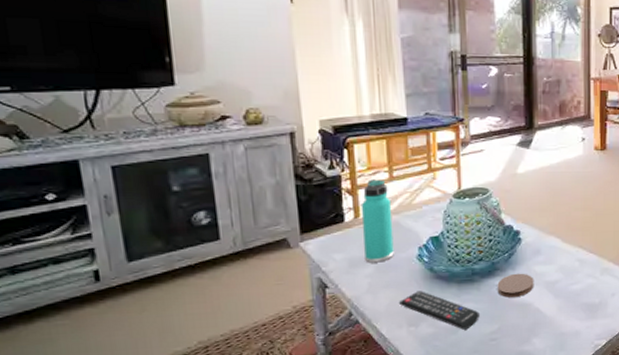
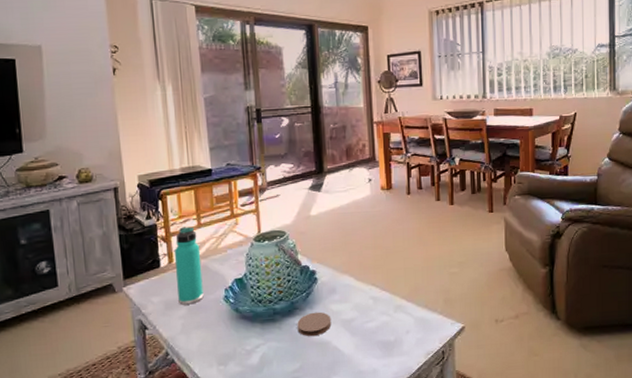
remote control: present [399,291,480,330] -> none [209,331,282,369]

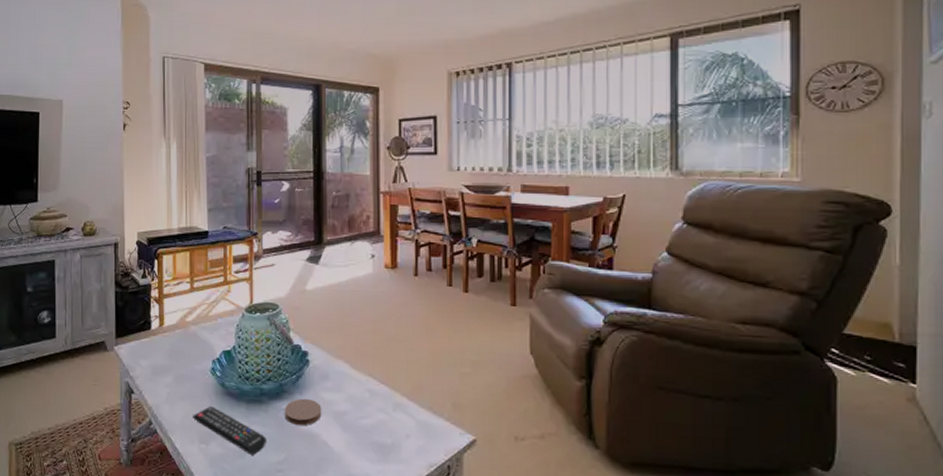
thermos bottle: present [174,226,204,305] -> none [165,289,191,373]
remote control: none [209,331,282,369] -> present [193,406,266,455]

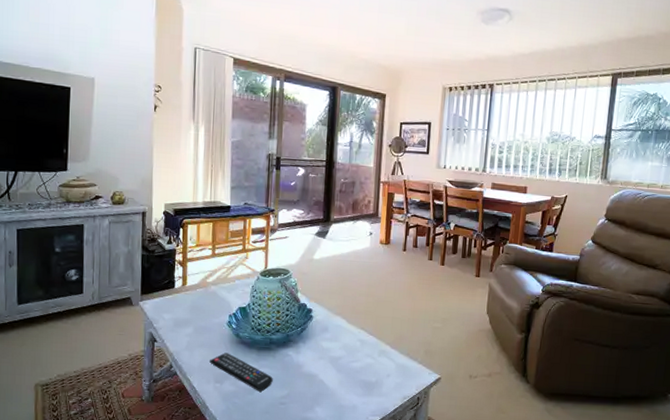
coaster: present [284,398,322,426] -> none [289,346,321,368]

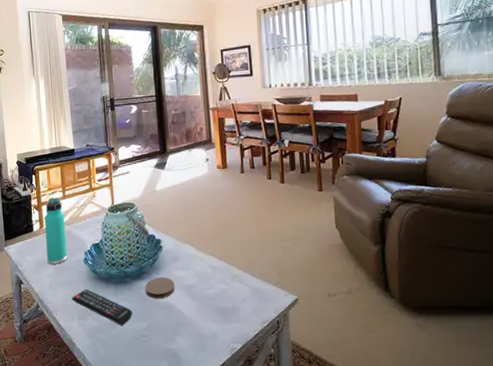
thermos bottle: none [187,254,212,325] -> present [44,197,67,265]
coaster: none [289,346,321,368] -> present [145,277,175,299]

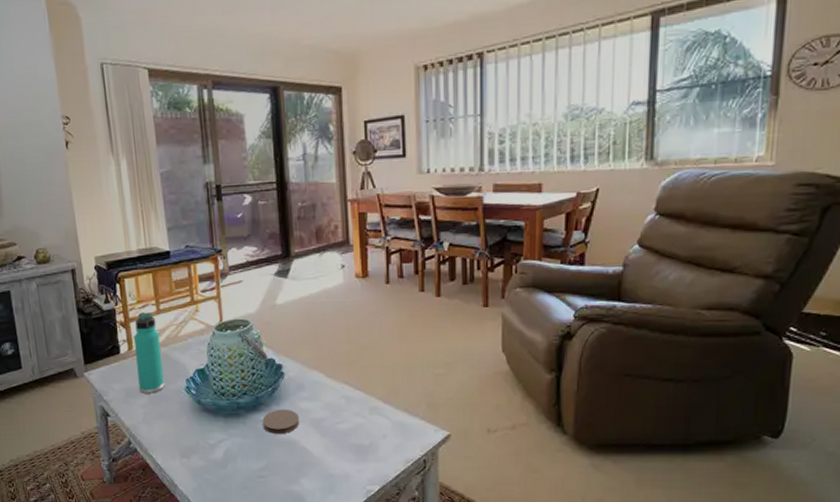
remote control: present [72,289,132,325] -> none [171,423,247,465]

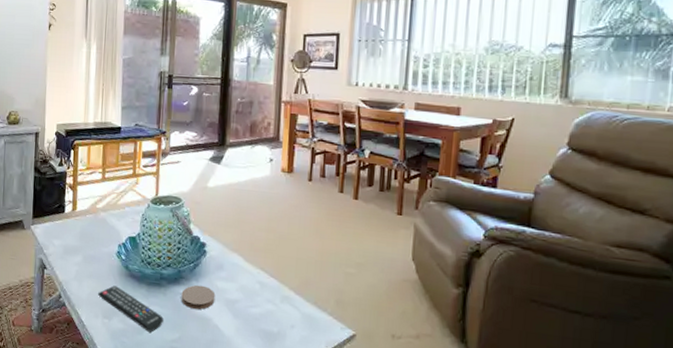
thermos bottle: present [133,312,165,394] -> none [76,178,102,254]
remote control: none [171,423,247,465] -> present [98,285,163,332]

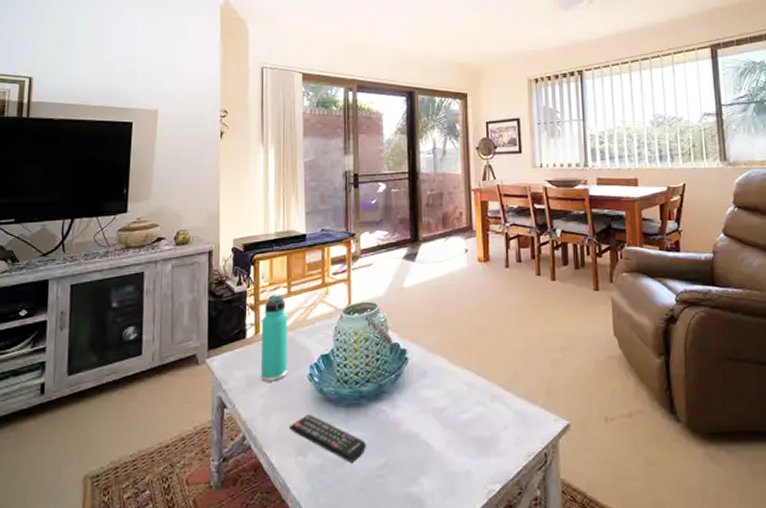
thermos bottle: none [76,178,102,254] -> present [261,295,288,382]
coaster: present [181,284,216,310] -> none [384,397,421,427]

